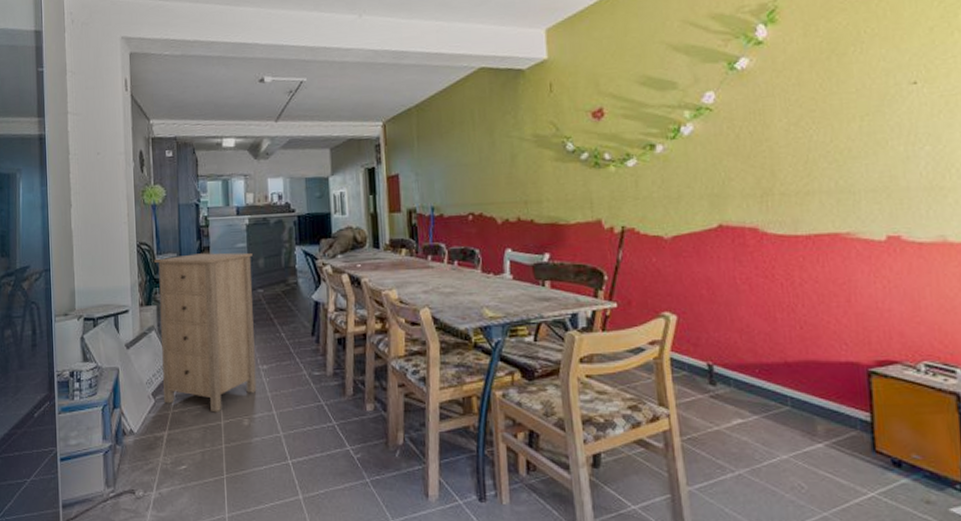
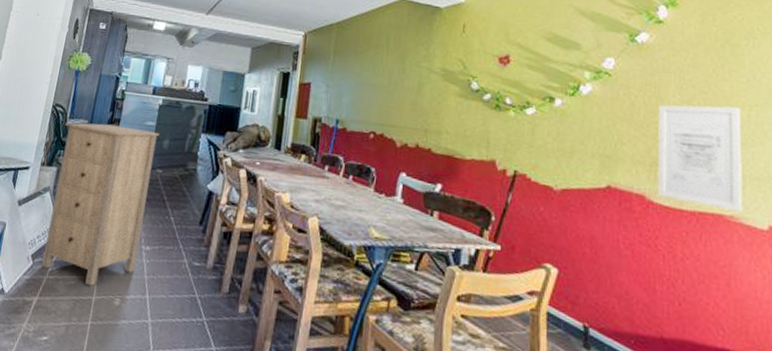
wall art: none [764,120,859,228] -> present [657,105,743,211]

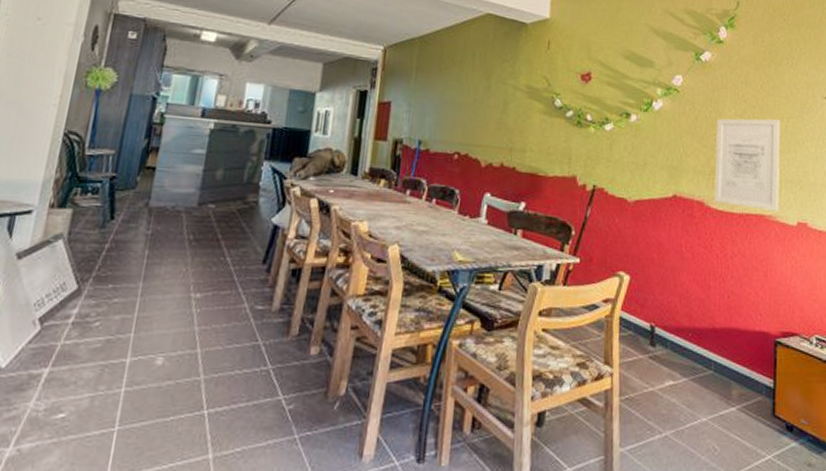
storage cabinet: present [42,122,159,286] -> none [54,153,211,347]

